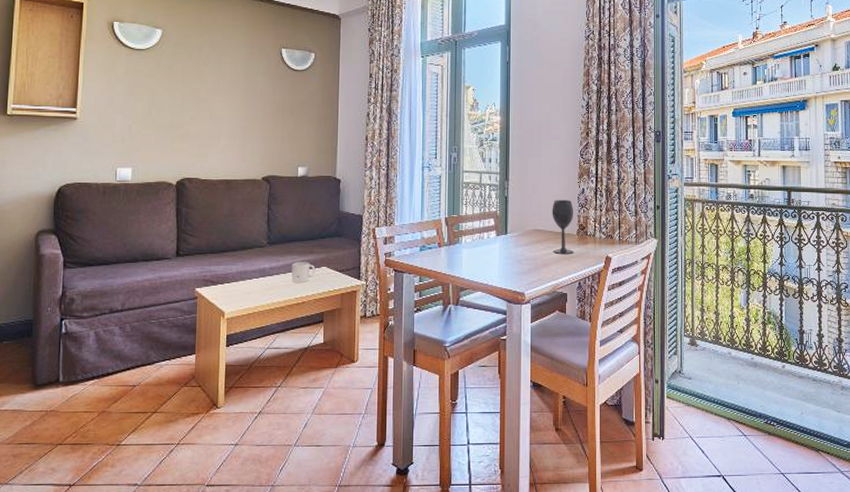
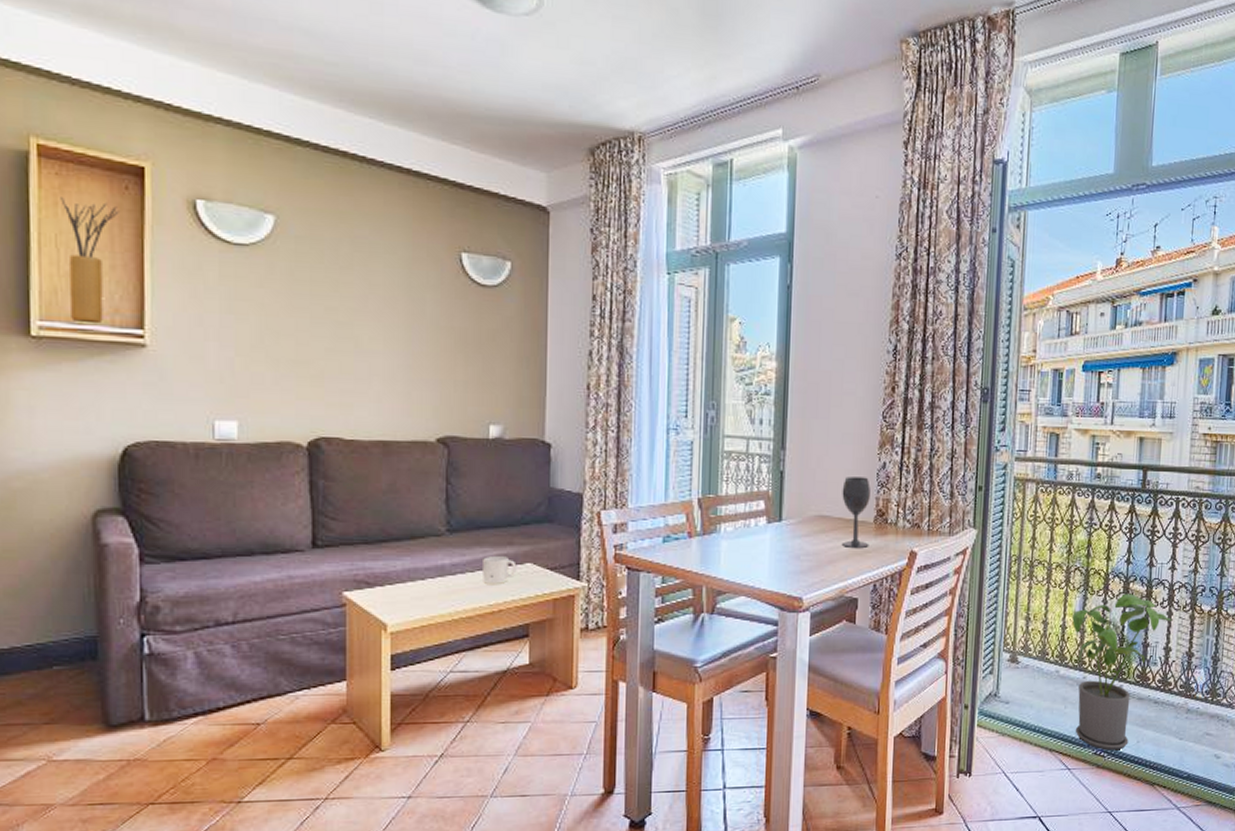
vase: none [31,25,66,105] -> present [60,197,119,324]
house plant: none [739,290,823,421] -> present [1072,593,1173,751]

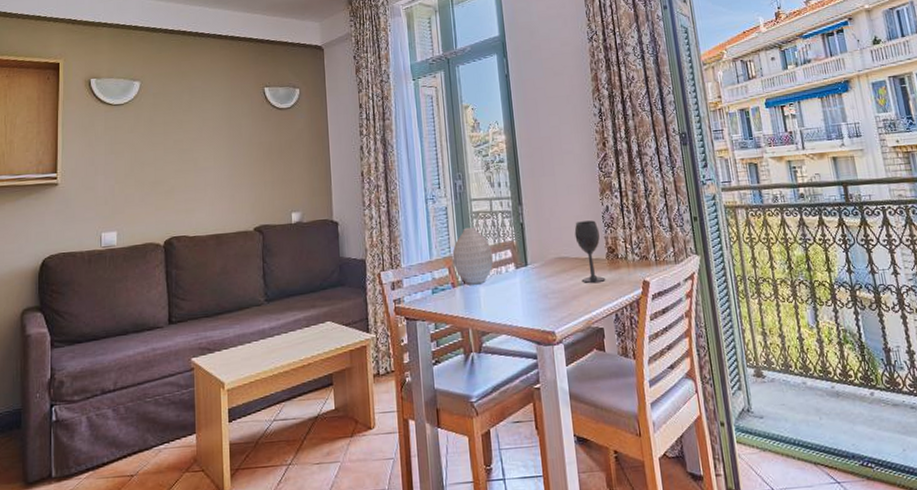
vase: present [60,197,119,324] -> none [9,90,44,174]
mug: present [481,557,517,585] -> none [292,318,320,343]
vase: none [692,469,743,538] -> present [452,227,494,286]
house plant: present [1072,593,1173,751] -> none [806,301,909,462]

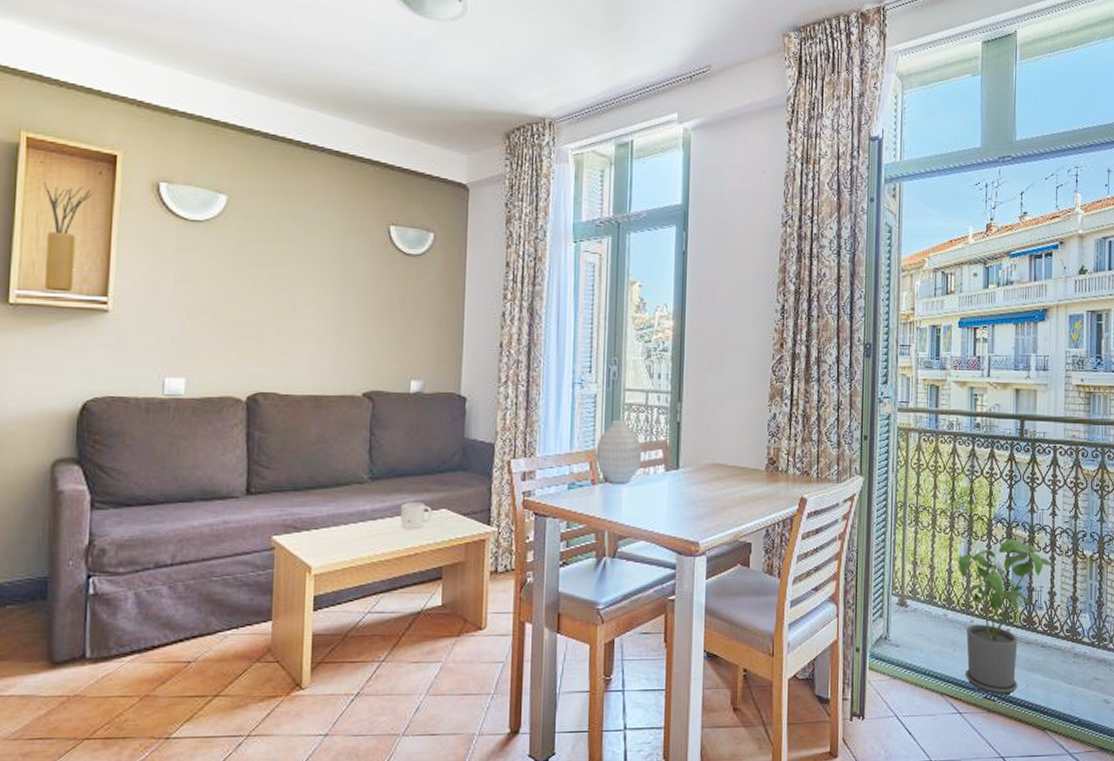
vase: none [9,90,44,174] -> present [43,182,93,292]
mug: none [292,318,320,343] -> present [400,503,432,530]
wine glass: present [574,220,606,284] -> none [735,427,763,495]
house plant: none [806,301,909,462] -> present [958,539,1056,695]

